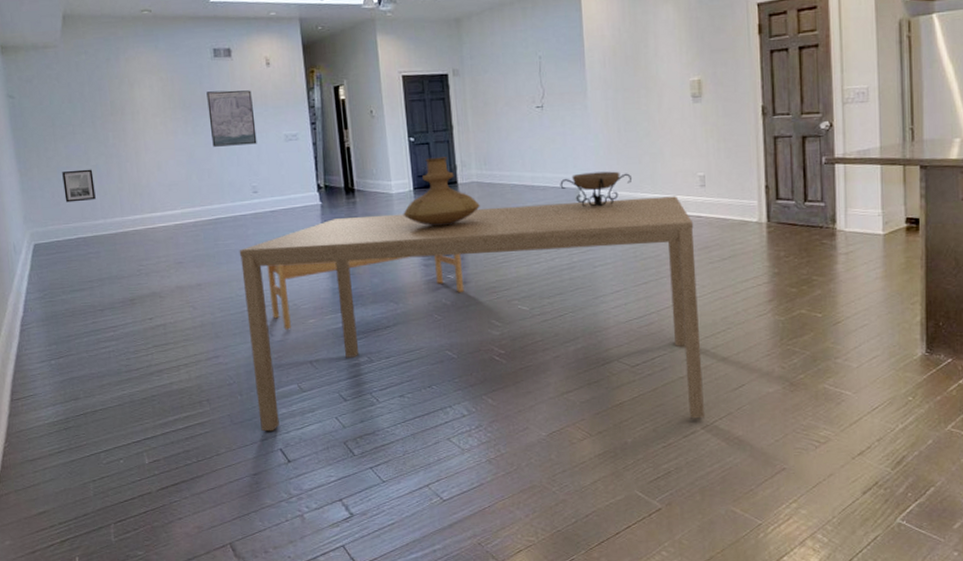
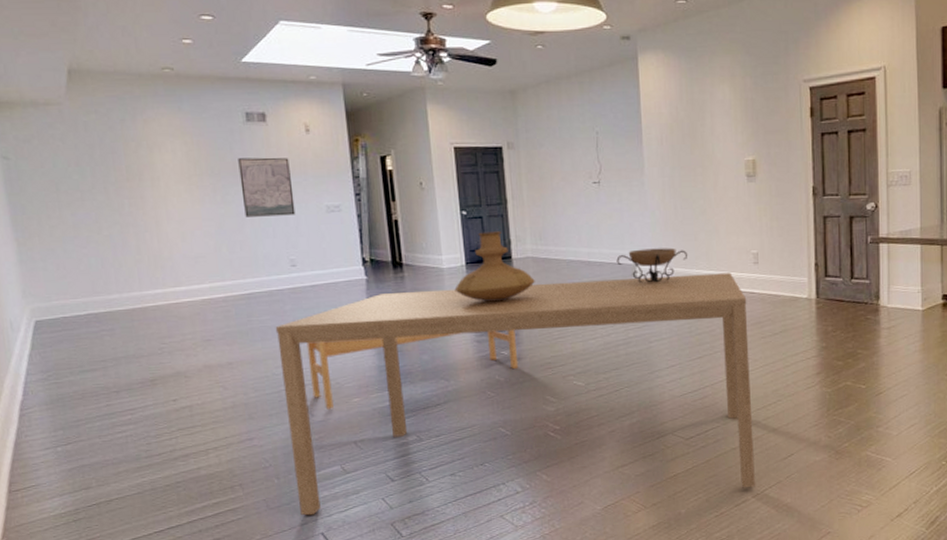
wall art: present [62,169,96,203] -> none [68,239,109,275]

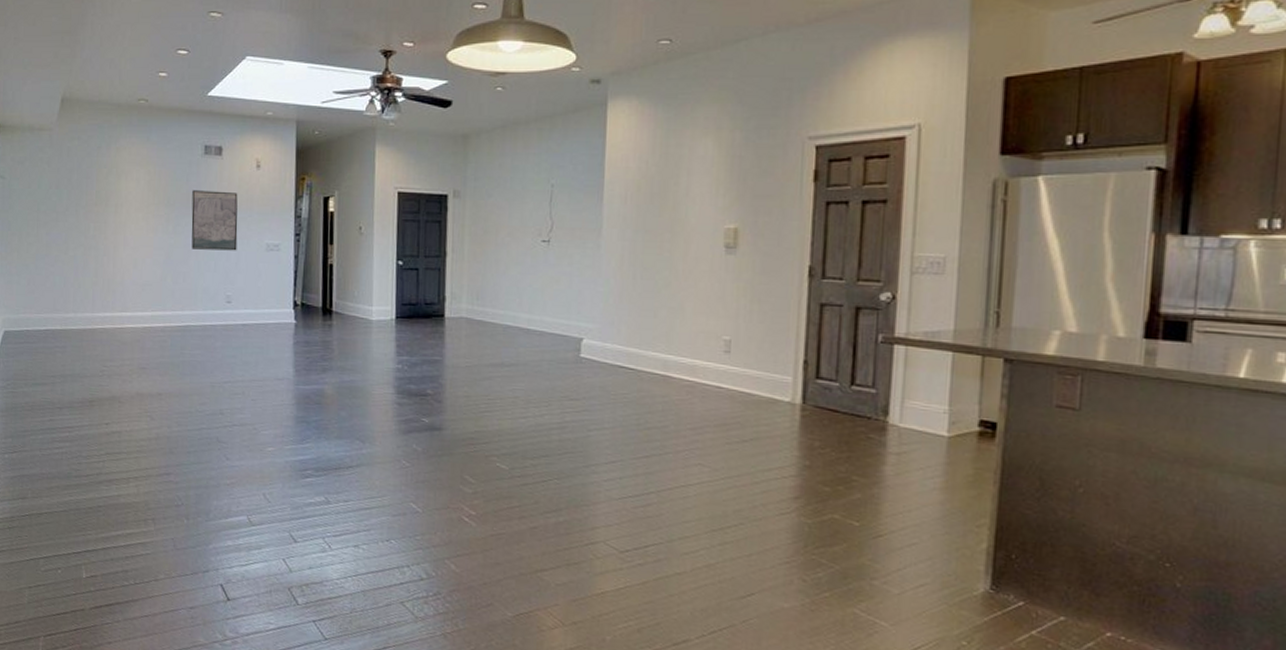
dining table: present [275,273,755,516] -> none [203,340,712,626]
bench: present [306,330,519,410] -> none [230,382,439,456]
vase: present [454,231,535,302] -> none [381,285,467,363]
decorative bowl: present [616,248,688,283] -> none [559,321,645,362]

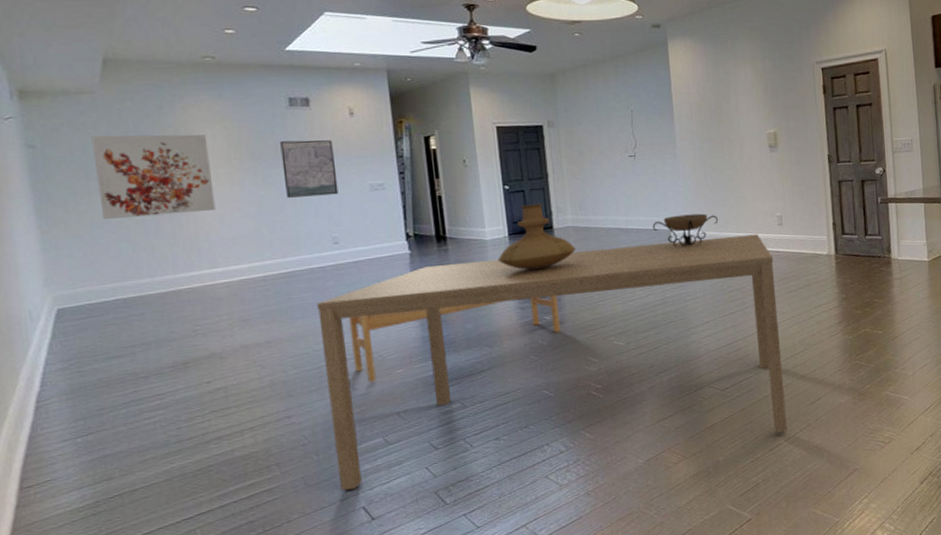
wall art: none [45,172,133,255] -> present [91,134,216,219]
dining table: none [203,340,712,626] -> present [316,234,787,491]
bench: none [230,382,439,456] -> present [348,296,561,383]
vase: none [381,285,467,363] -> present [497,203,576,270]
decorative bowl: none [559,321,645,362] -> present [652,213,719,247]

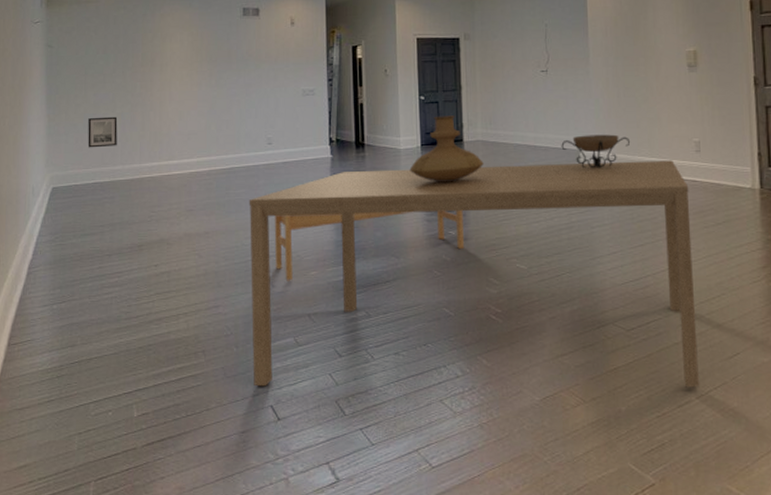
wall art: present [91,134,216,219] -> none [92,38,177,111]
wall art: none [97,224,141,261] -> present [88,116,118,148]
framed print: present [280,140,339,198] -> none [232,46,276,99]

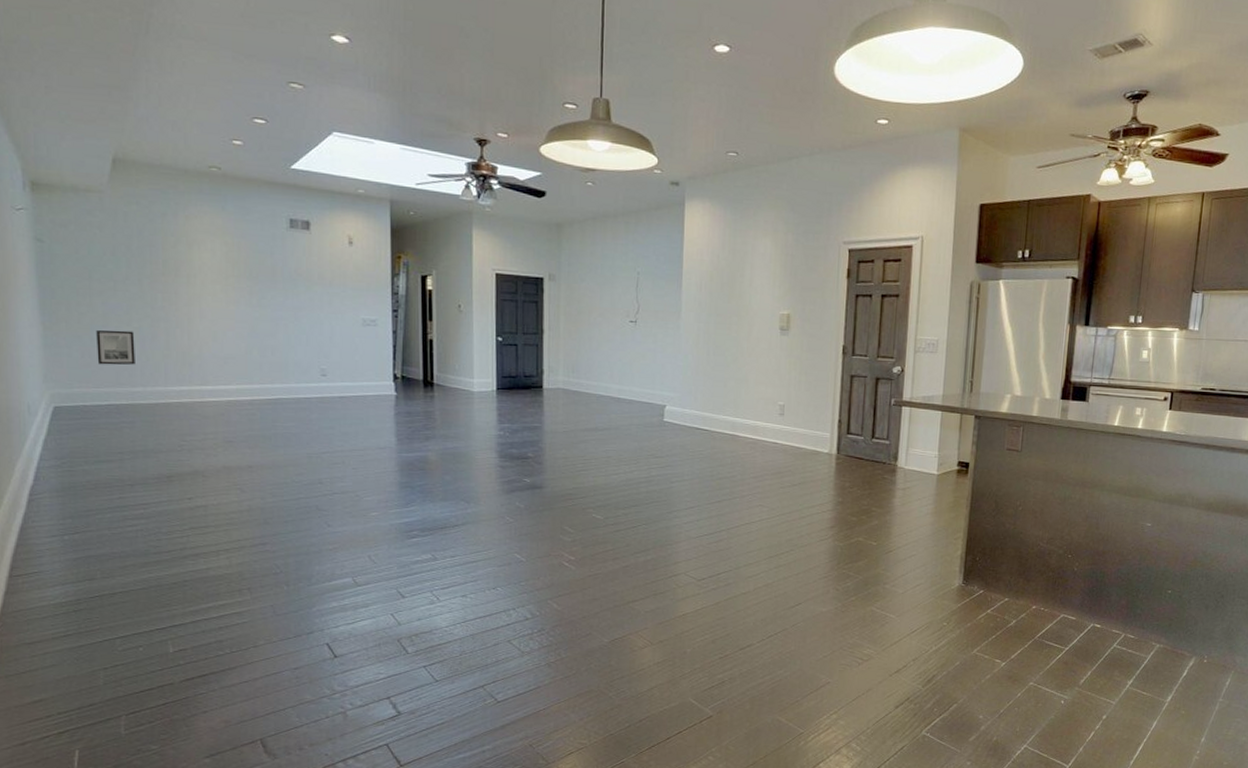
dining table: present [249,160,699,388] -> none [299,411,770,633]
bench: present [274,211,465,281] -> none [329,453,540,521]
vase: present [409,115,484,183] -> none [483,359,564,429]
decorative bowl: present [561,134,631,169] -> none [646,390,717,425]

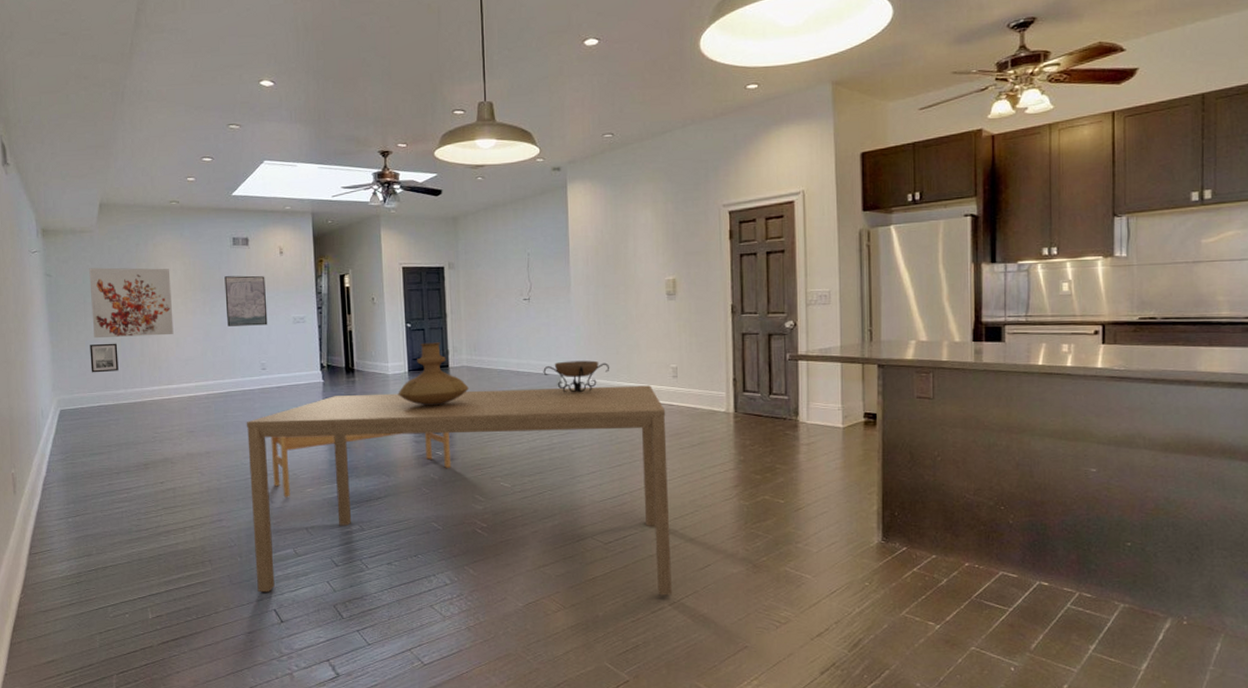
wall art: none [97,237,210,327] -> present [89,267,174,338]
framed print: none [278,263,331,325] -> present [224,275,268,326]
dining table: none [299,411,770,633] -> present [246,385,672,596]
bench: none [329,453,540,521] -> present [271,432,452,497]
vase: none [483,359,564,429] -> present [398,342,469,406]
decorative bowl: none [646,390,717,425] -> present [543,360,610,393]

